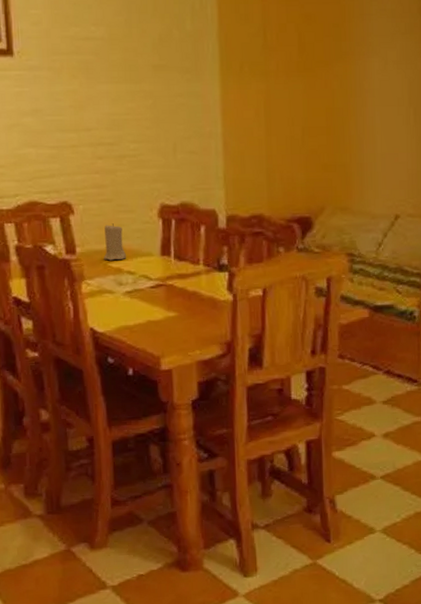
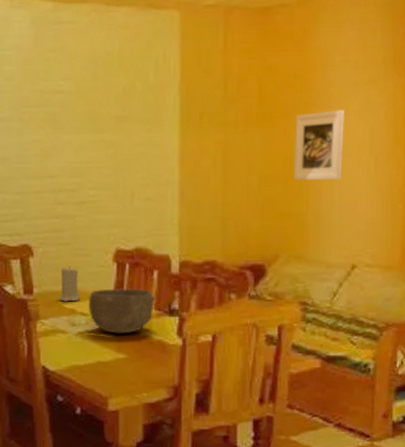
bowl: none [134,245,204,292] -> present [88,289,155,334]
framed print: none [335,59,384,132] -> present [294,109,344,181]

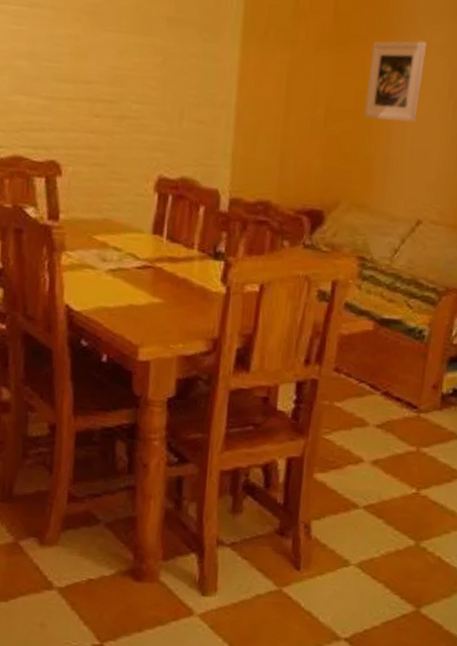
candle: present [59,266,81,302] -> none [89,191,115,233]
bowl: present [88,289,155,334] -> none [122,222,200,275]

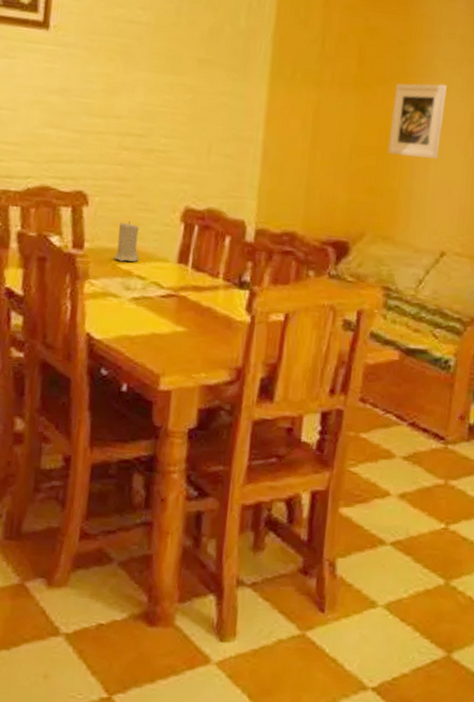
candle: none [89,191,115,233] -> present [113,221,140,262]

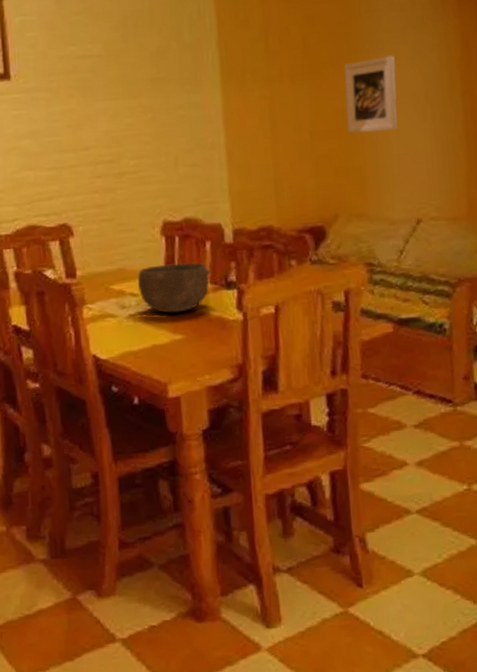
candle: present [113,221,140,262] -> none [105,244,129,283]
bowl: none [147,251,225,304] -> present [137,262,210,313]

